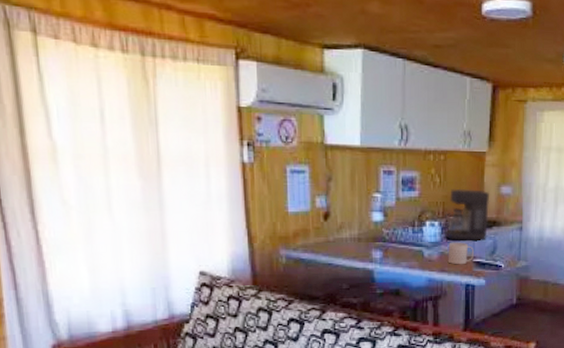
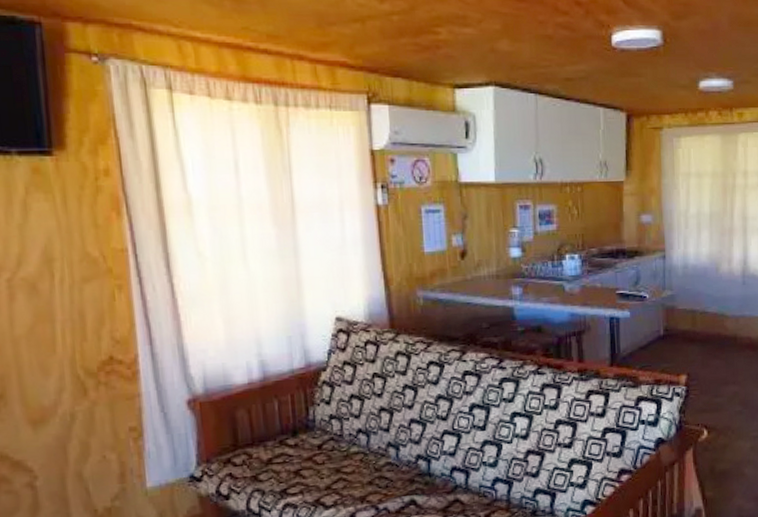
coffee maker: present [444,188,490,242] -> none [584,219,631,273]
mug: present [447,242,473,265] -> none [589,274,616,298]

